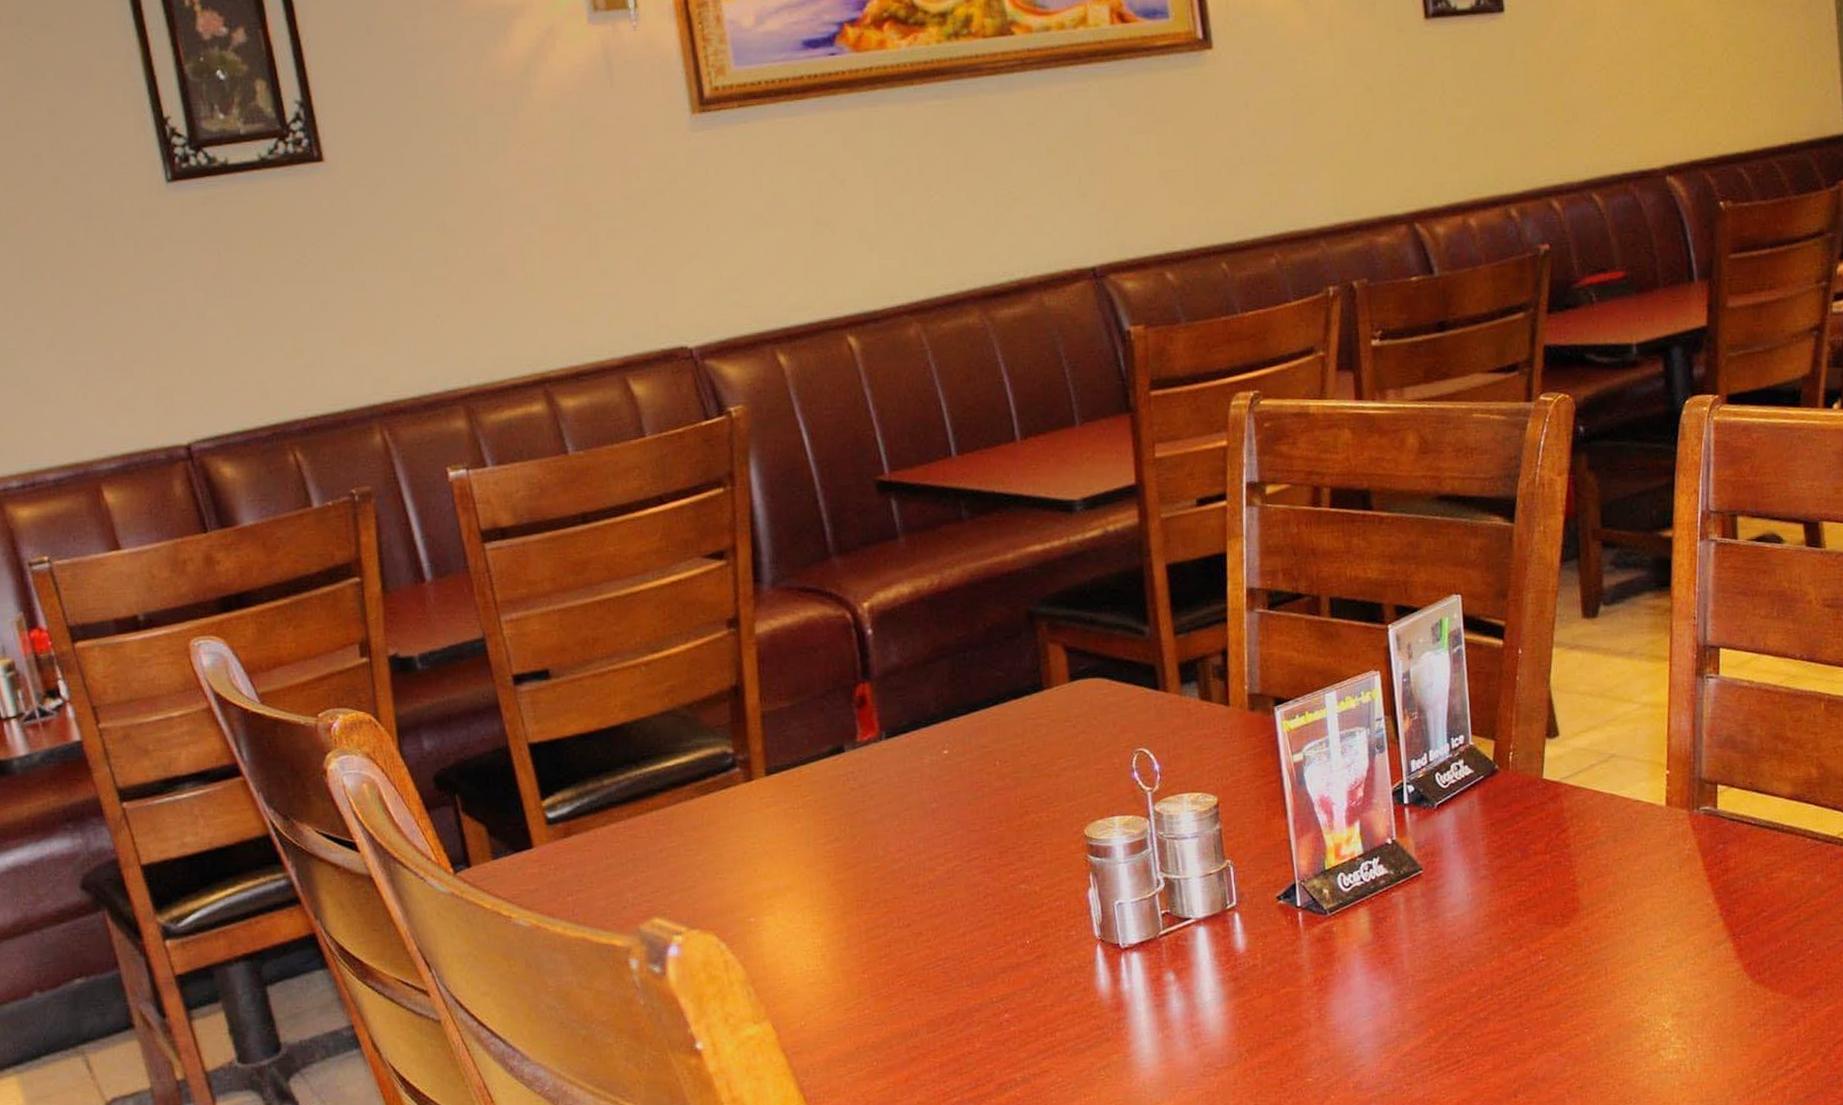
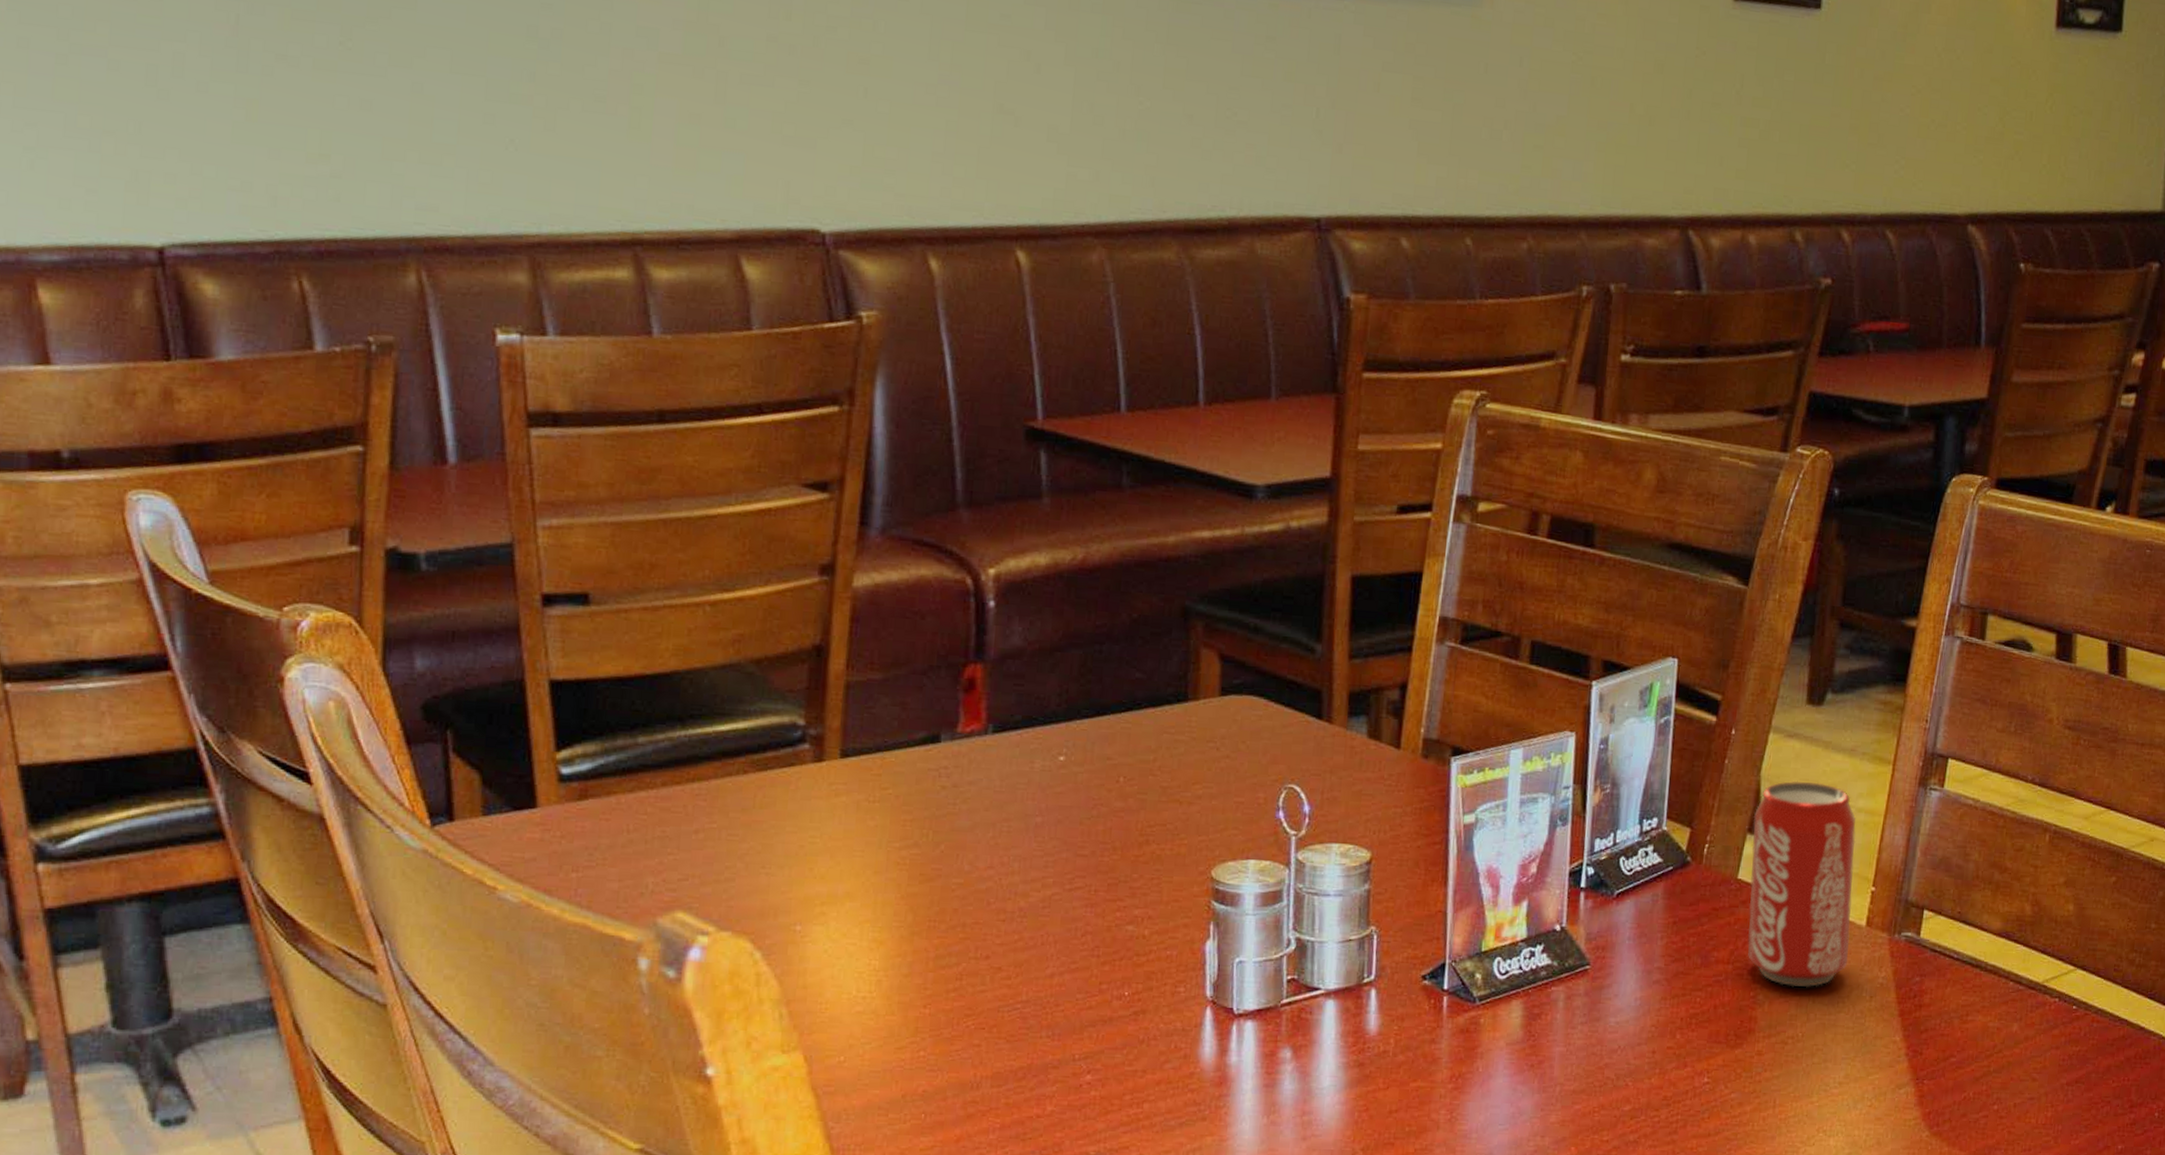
beverage can: none [1549,685,1655,868] -> present [1747,780,1857,988]

